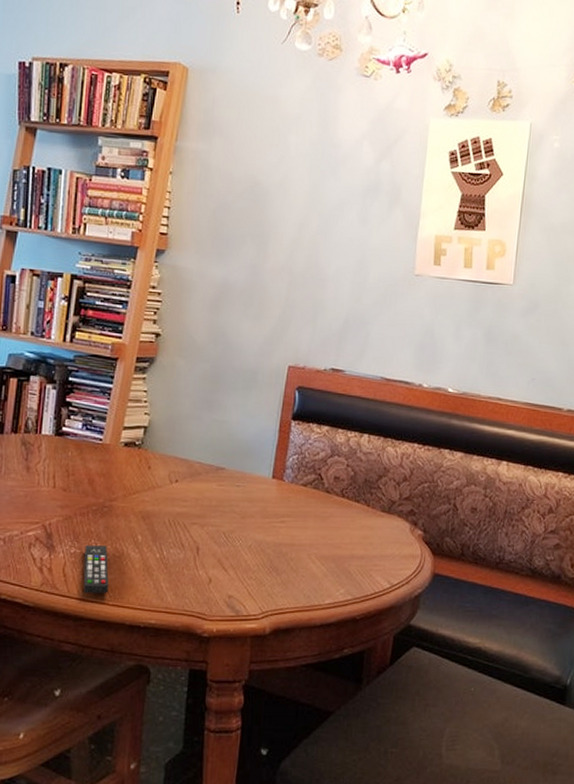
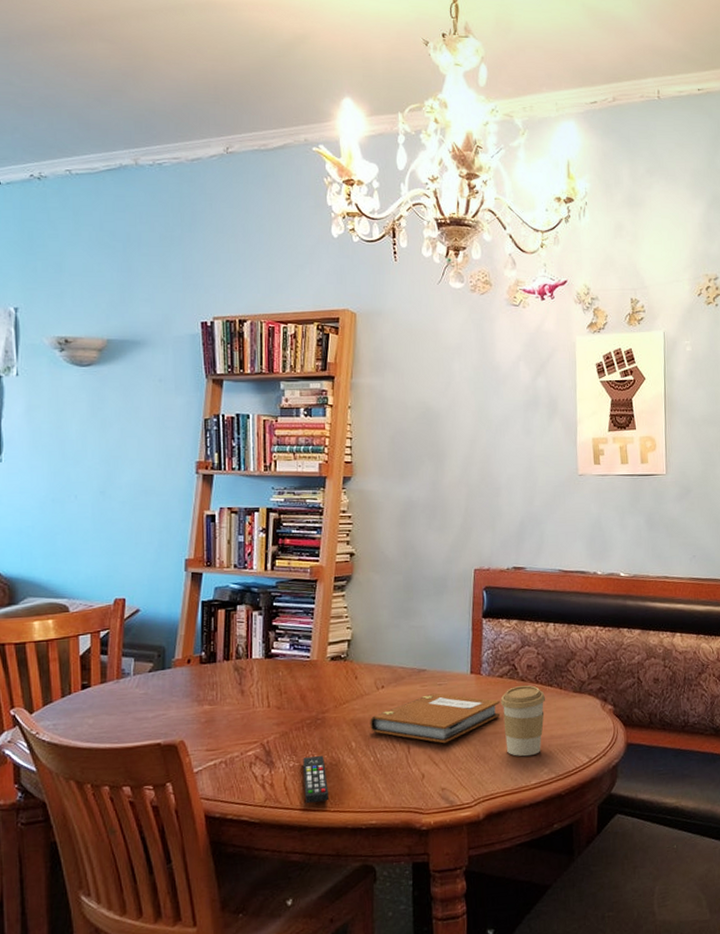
notebook: none [159,494,301,549] -> present [370,693,501,744]
coffee cup: none [301,497,350,574] -> present [500,685,545,757]

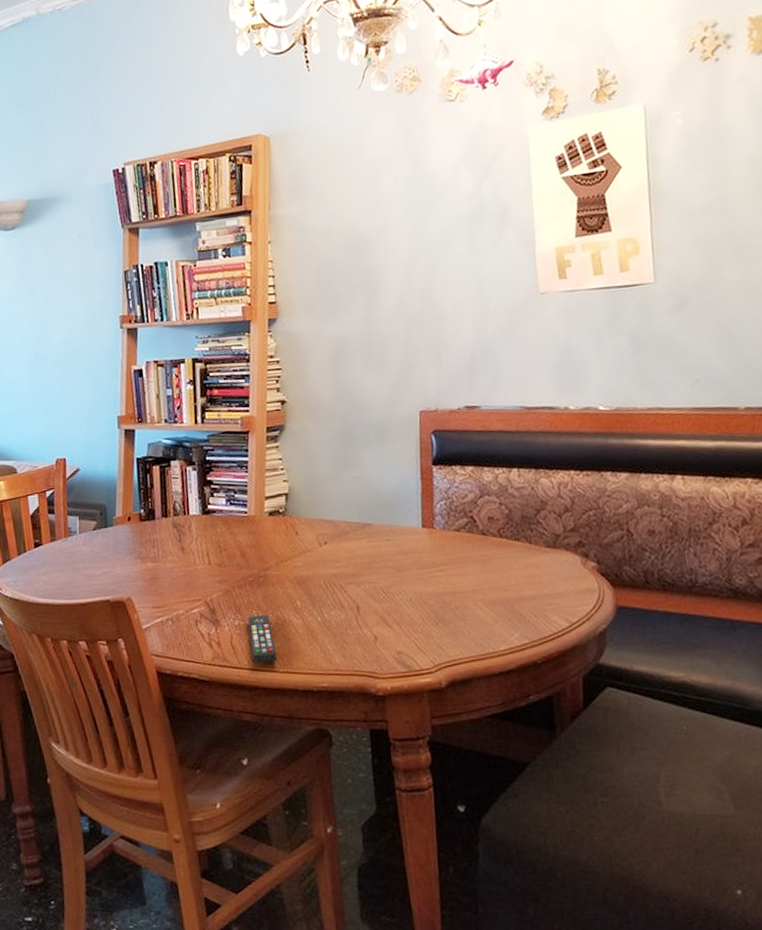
notebook: present [370,693,501,744] -> none [314,549,460,604]
coffee cup: present [500,685,545,757] -> none [458,539,512,620]

